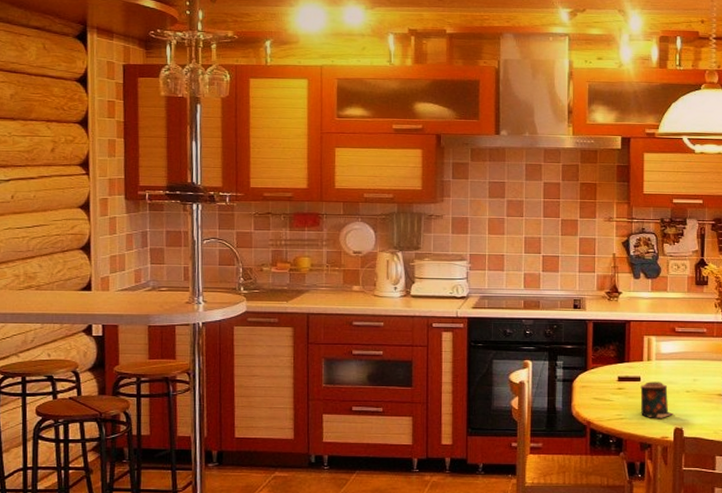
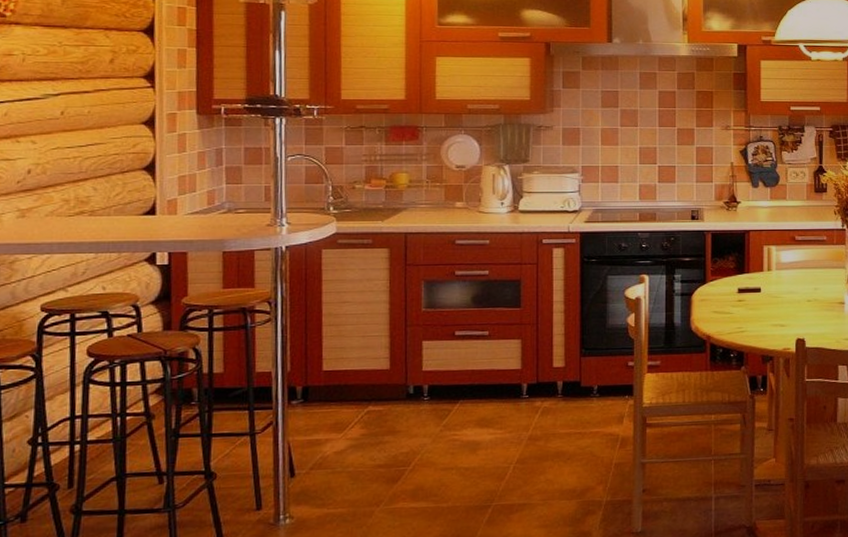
candle: present [640,382,674,418] -> none [761,292,795,330]

